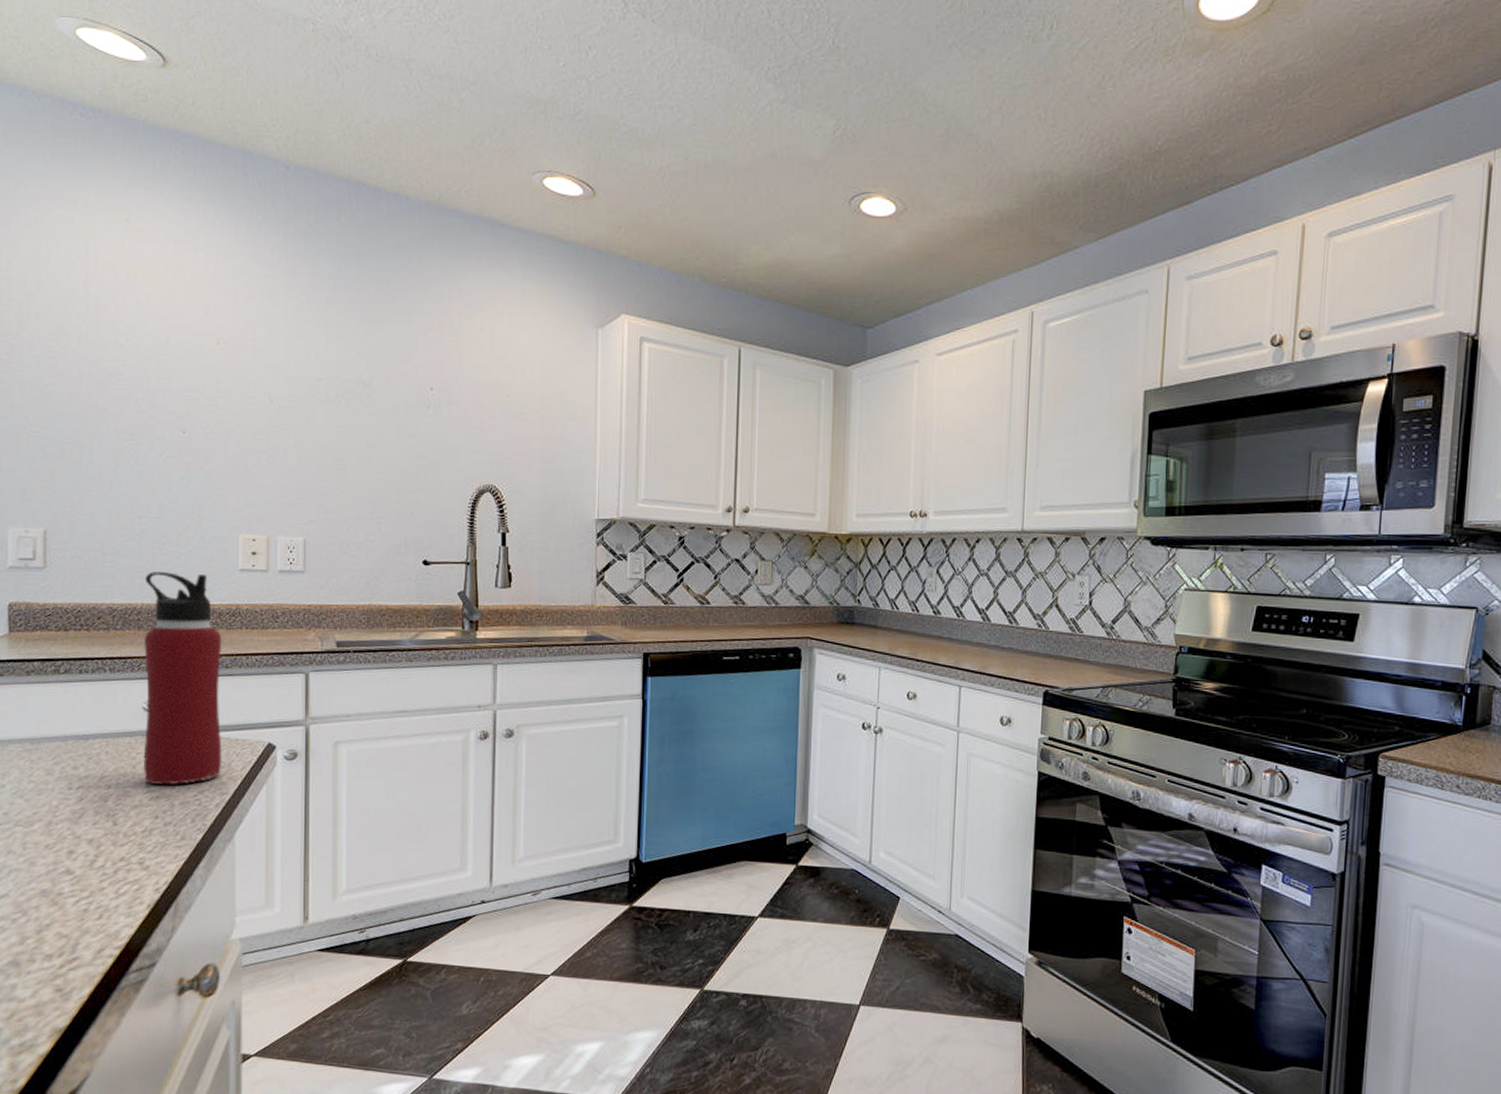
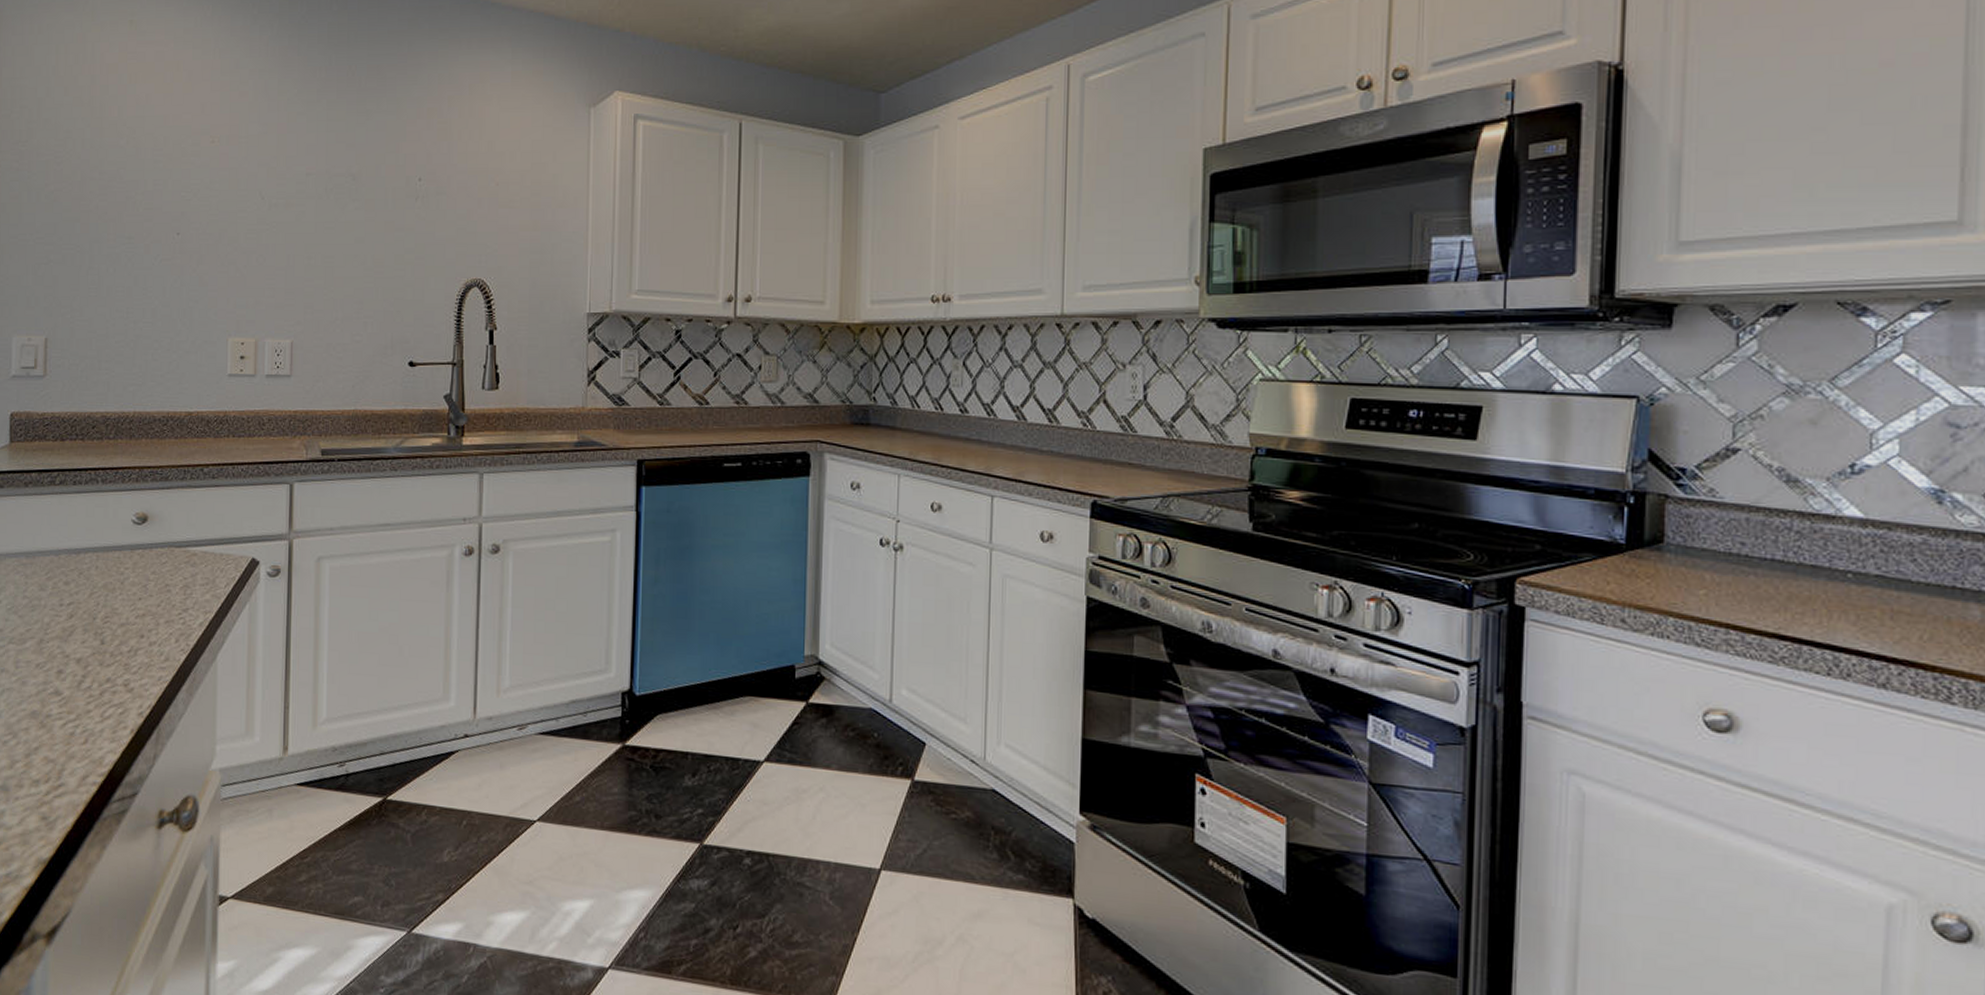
water bottle: present [143,571,222,785] -> none [130,378,210,602]

